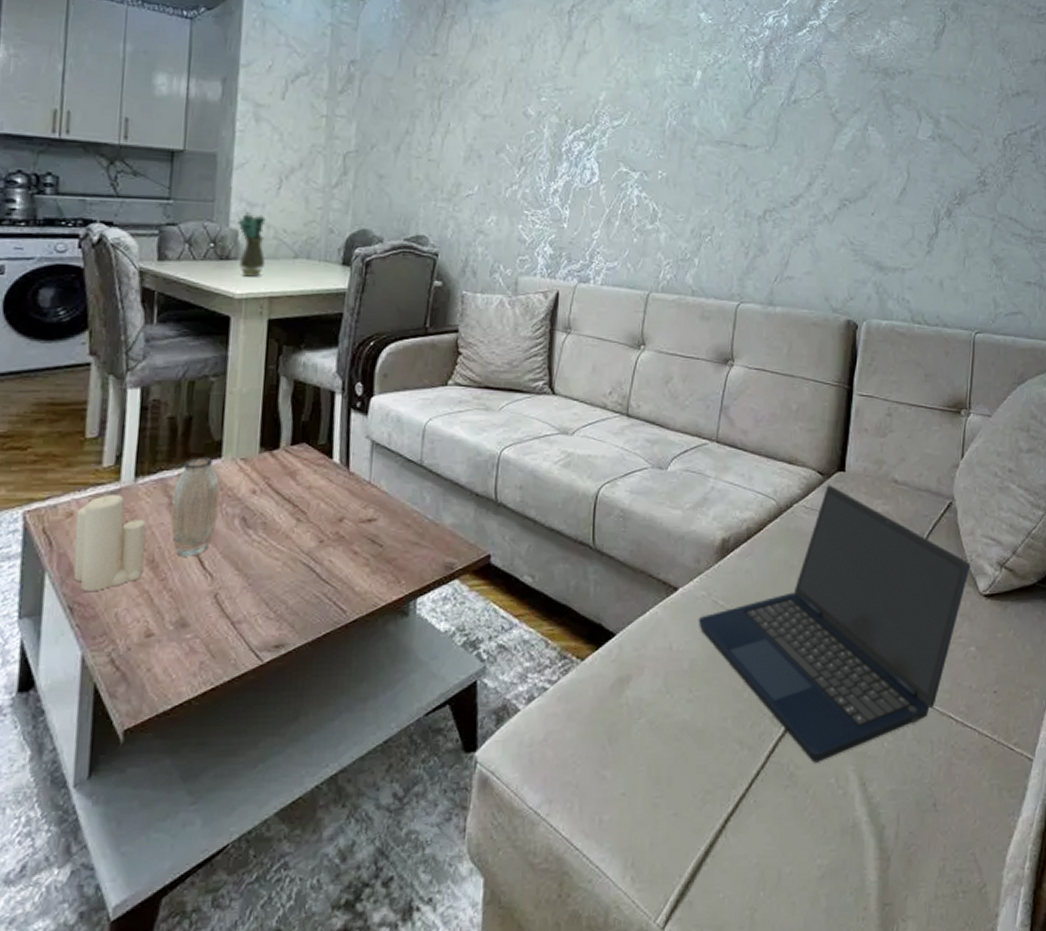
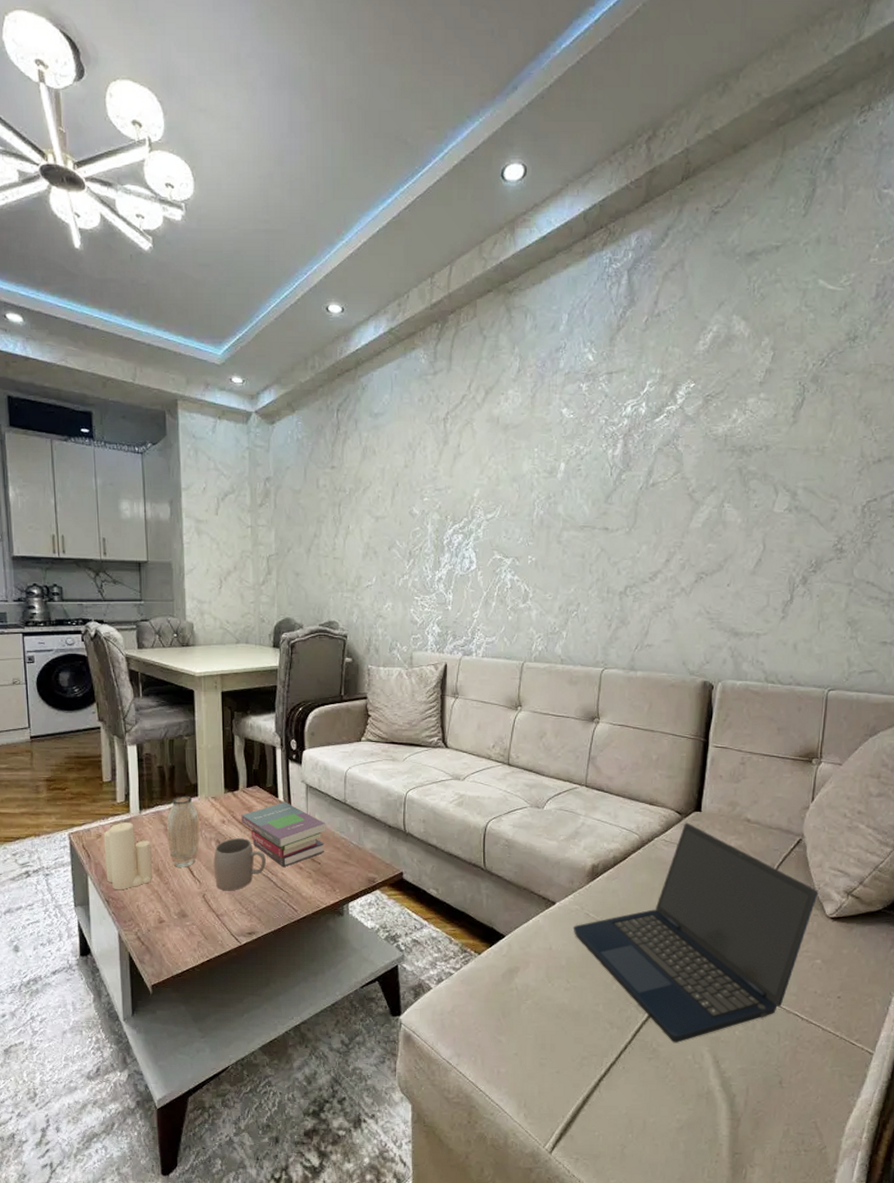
mug: none [233,514,309,588] -> present [213,838,266,891]
vase: present [237,211,266,277] -> none [192,607,216,659]
books: none [279,464,394,552] -> present [241,801,326,867]

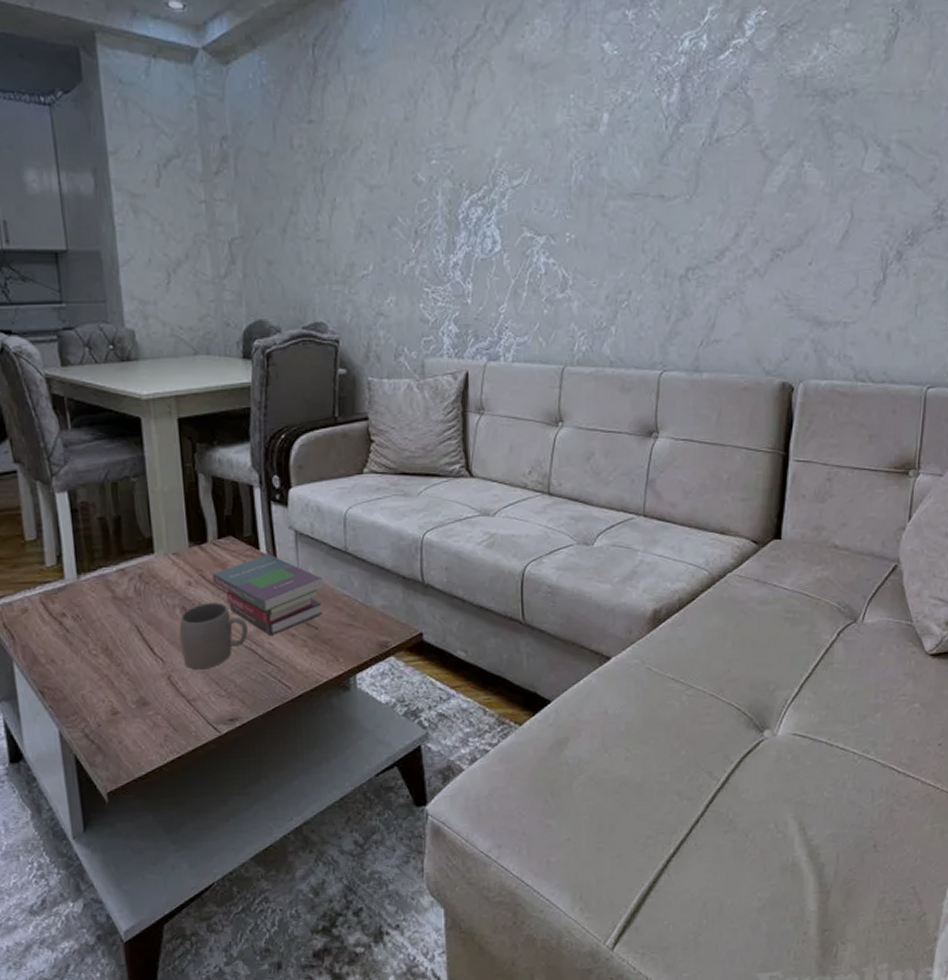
candle: present [103,820,152,891] -> none [30,589,100,678]
vase: present [166,796,200,867] -> none [114,554,160,644]
laptop: present [573,822,819,1043] -> none [632,553,917,811]

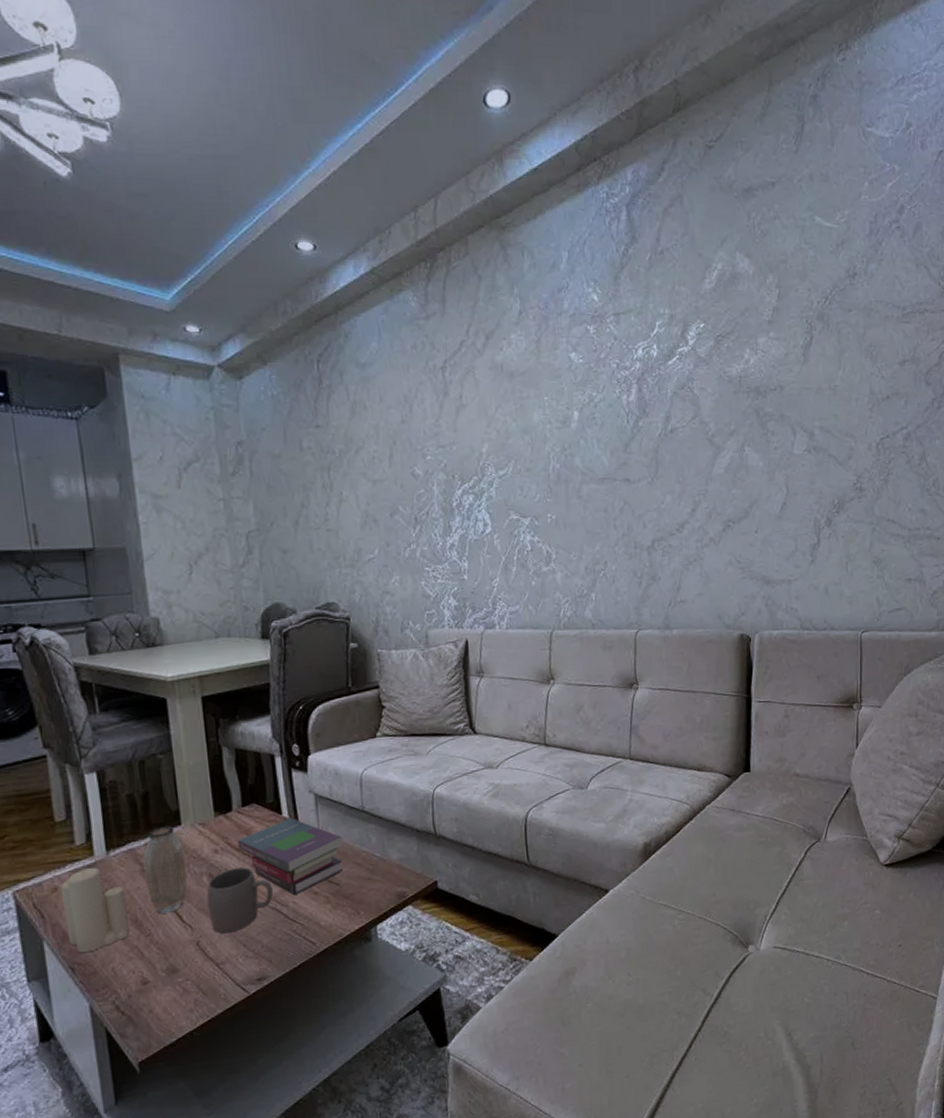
candle: none [30,589,100,678] -> present [60,866,129,954]
vase: none [114,554,160,644] -> present [143,826,188,914]

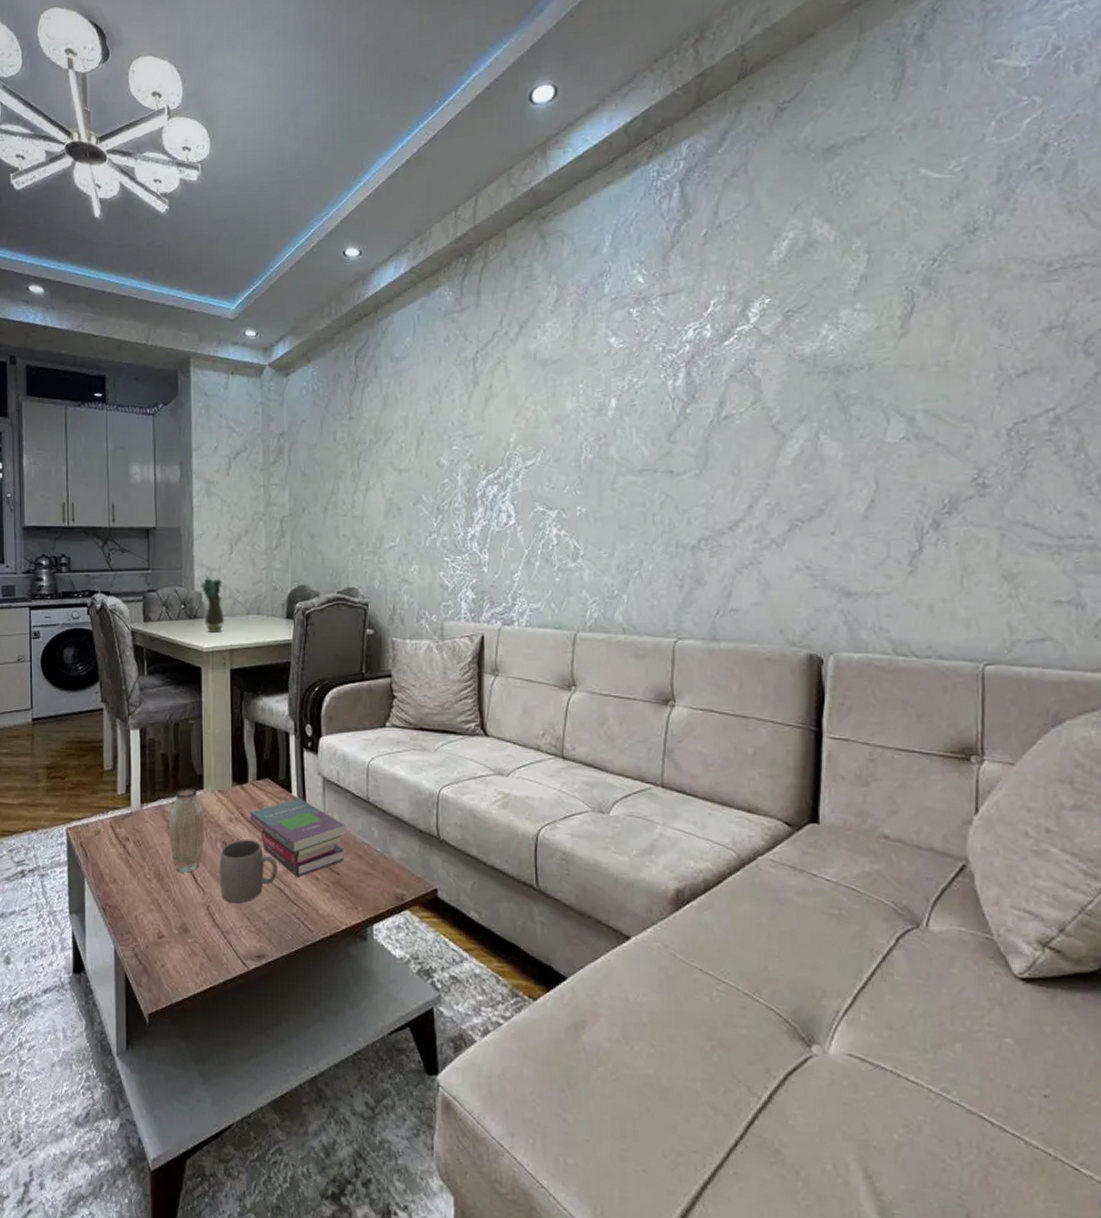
candle: present [60,866,129,954] -> none [102,815,152,897]
vase: none [157,599,190,660] -> present [200,575,225,632]

